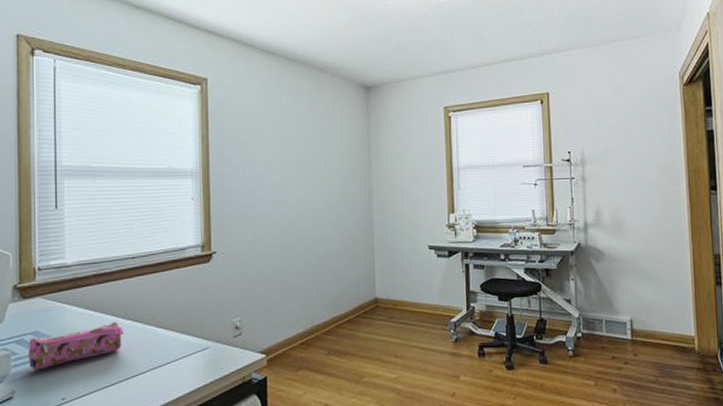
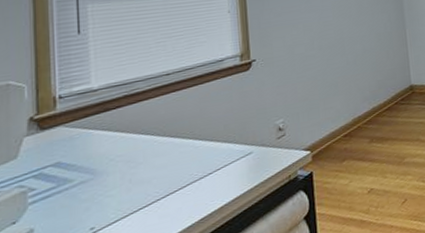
pencil case: present [28,321,124,370] -> none [48,139,161,204]

